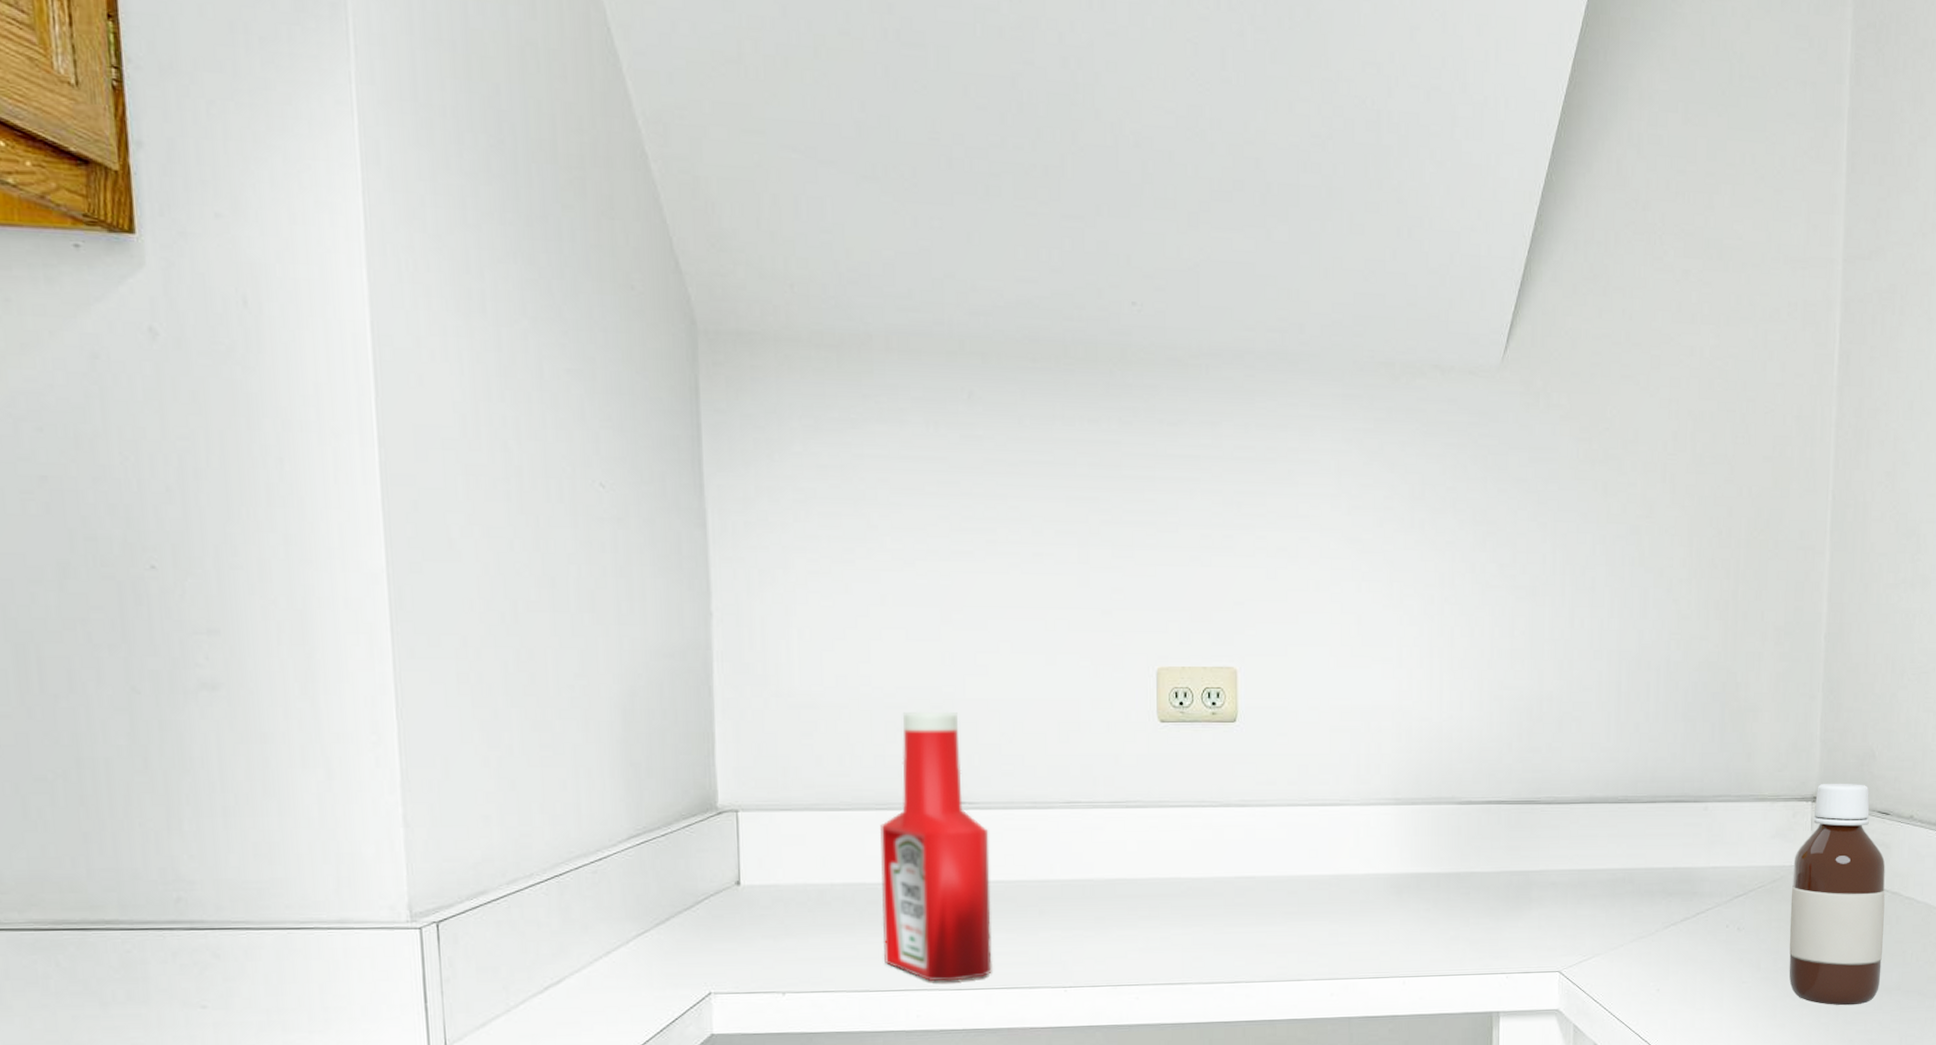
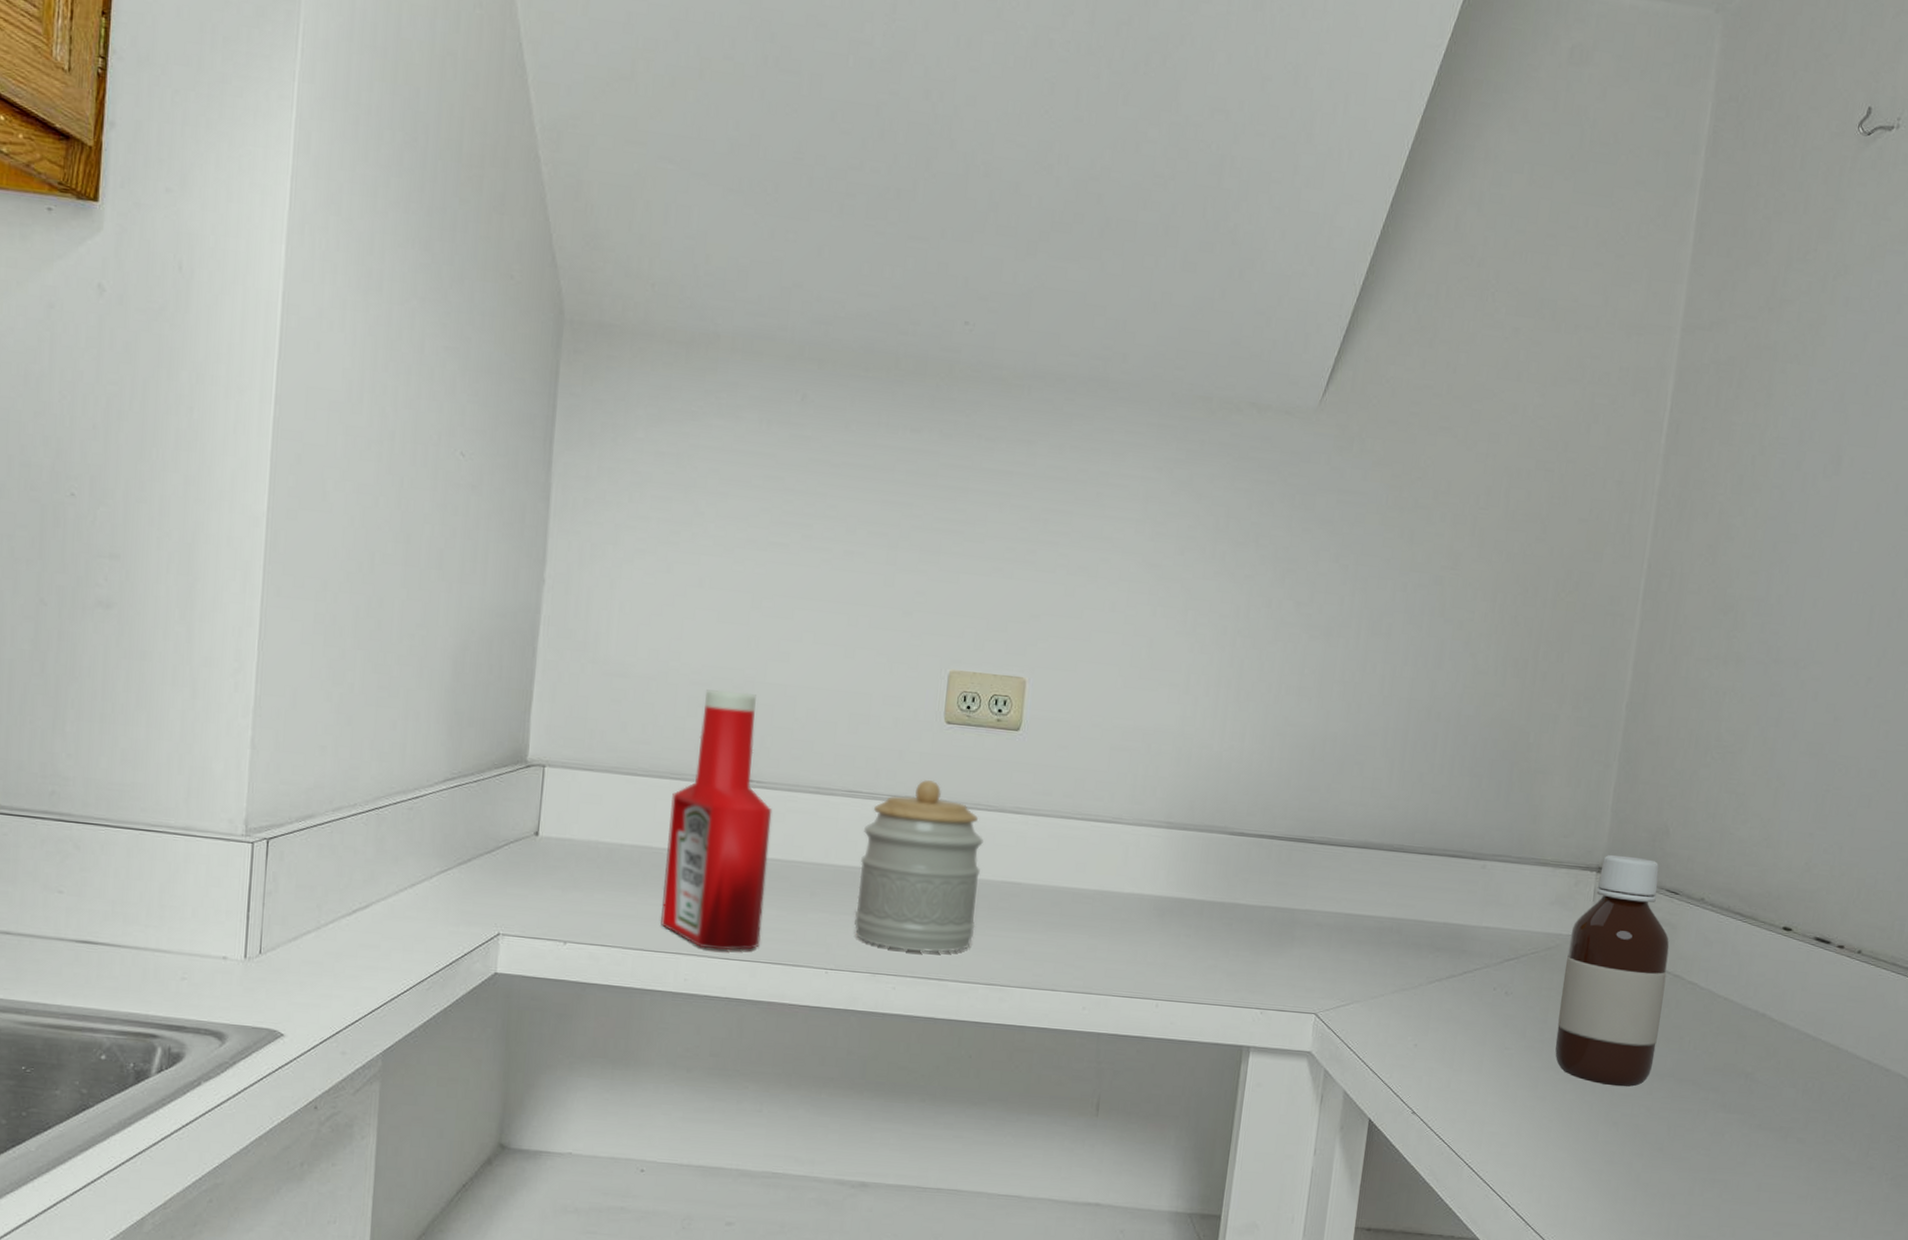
jar: none [1087,782,1213,959] -> present [854,780,983,953]

